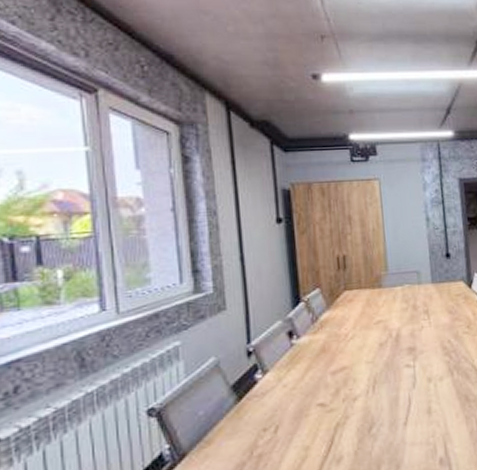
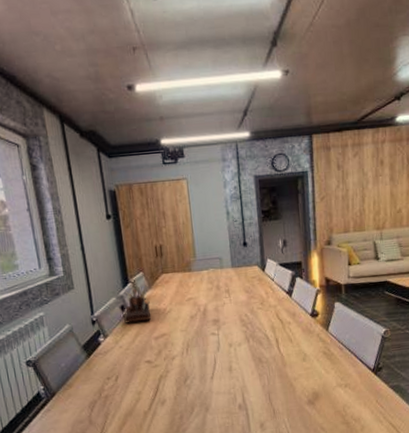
desk organizer: none [291,305,328,354] -> present [124,285,151,323]

